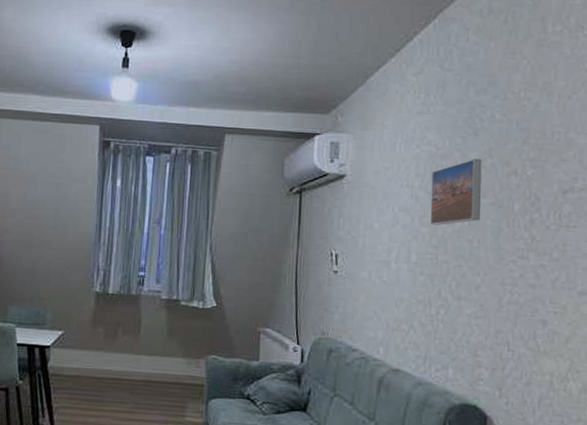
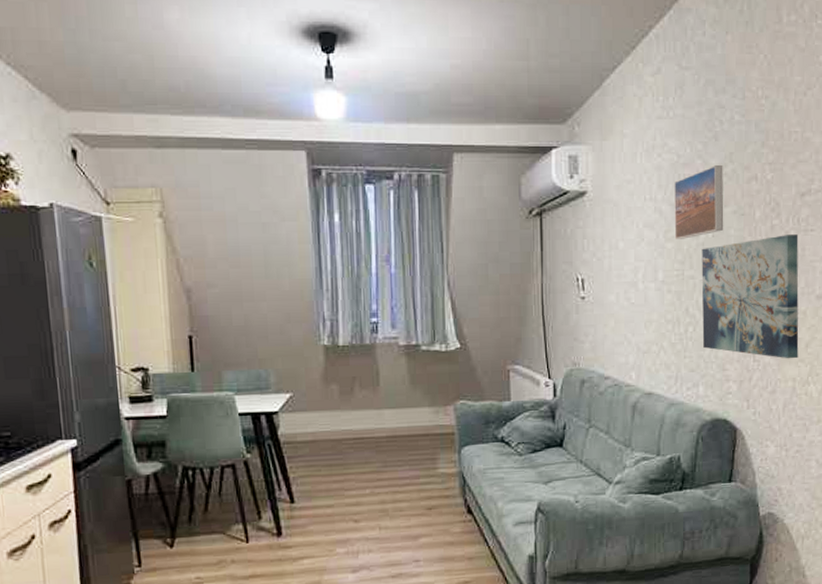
wall art: none [454,229,560,353] -> present [701,235,799,359]

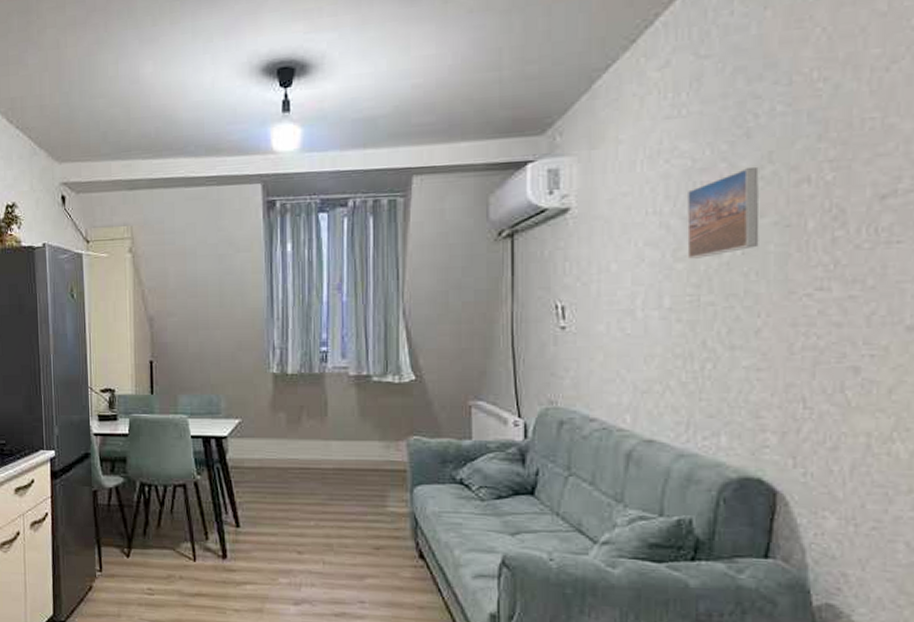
wall art: present [701,235,799,359] -> none [725,248,877,408]

